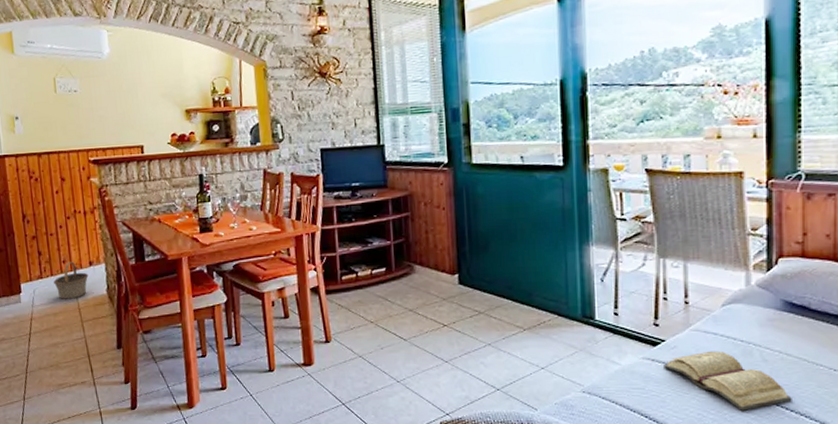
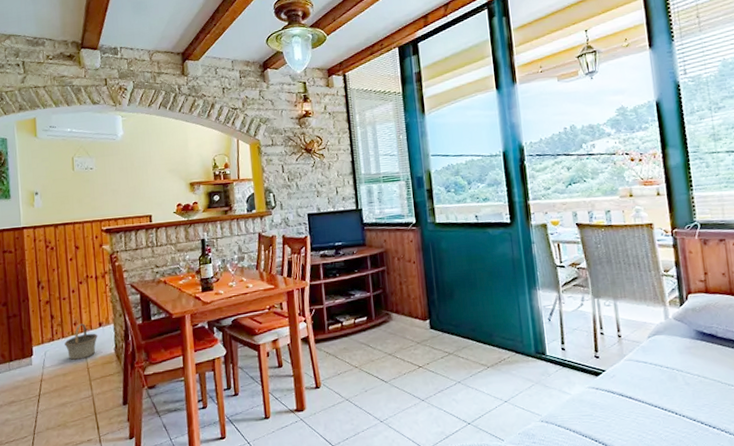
diary: present [662,350,792,411] -> none [605,377,713,430]

